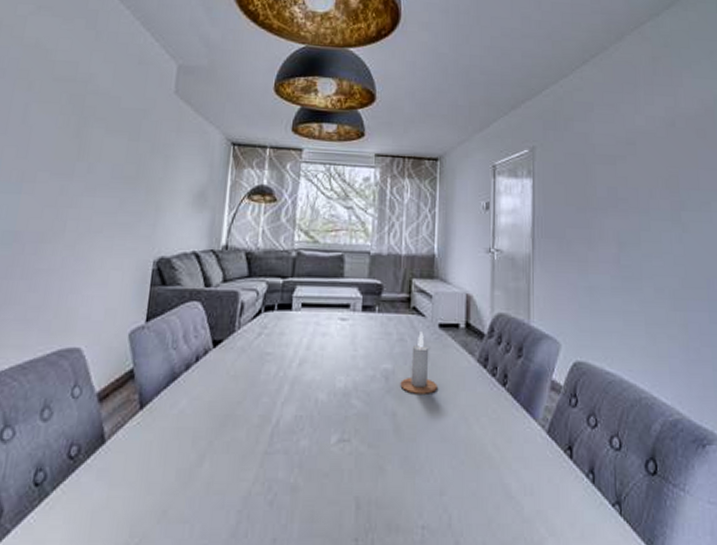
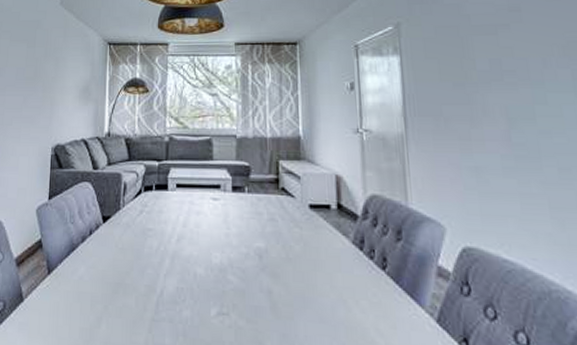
candle: present [400,332,437,394] -> none [274,212,312,274]

